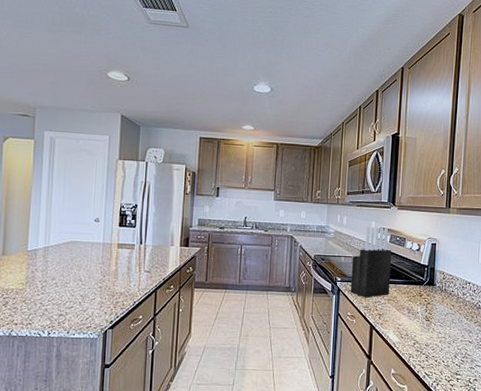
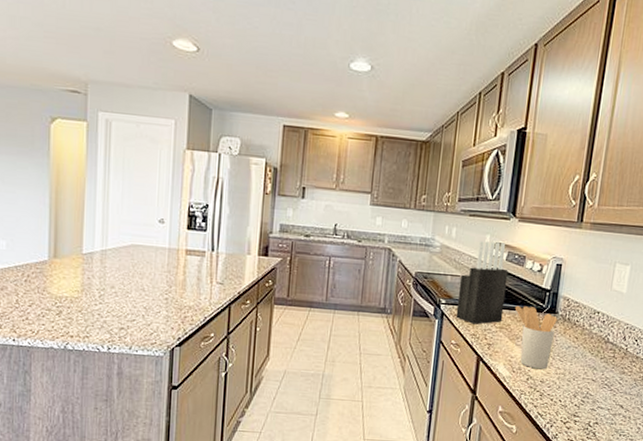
utensil holder: none [399,280,436,335] -> present [514,305,557,369]

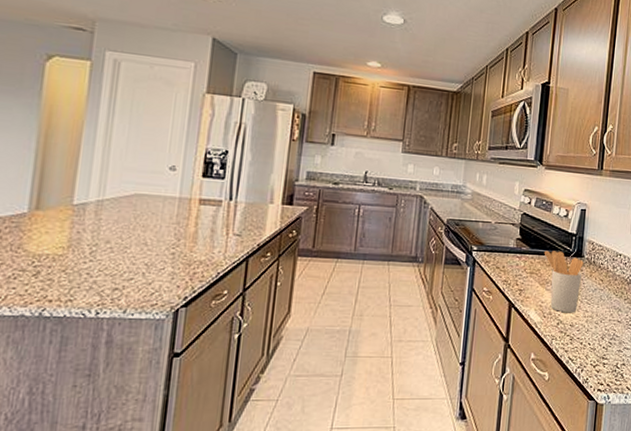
knife block: present [455,241,509,324] -> none [487,188,537,270]

